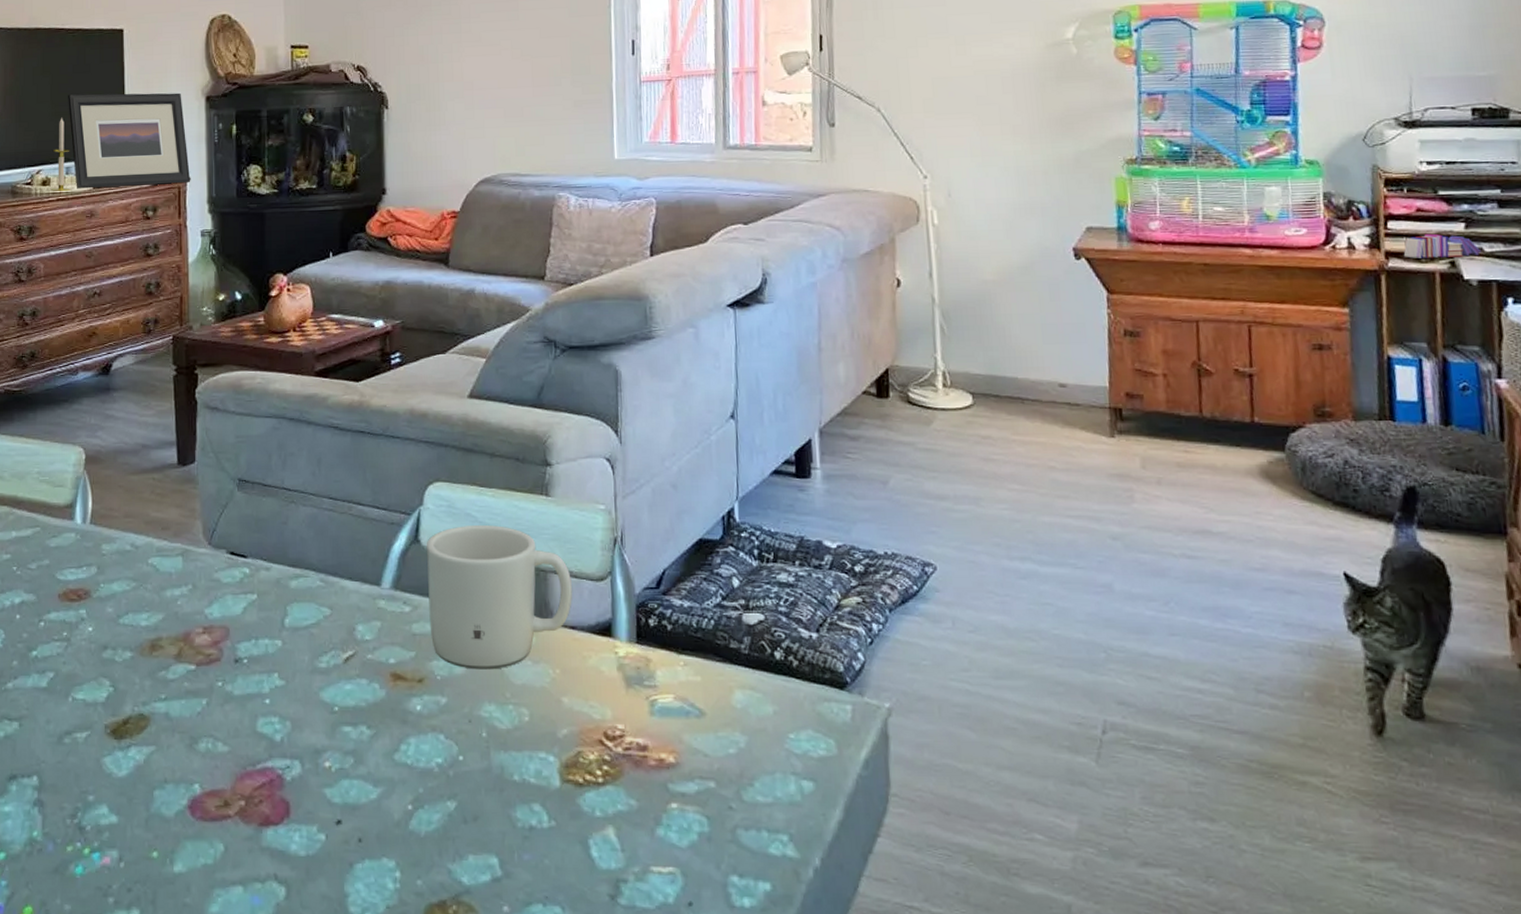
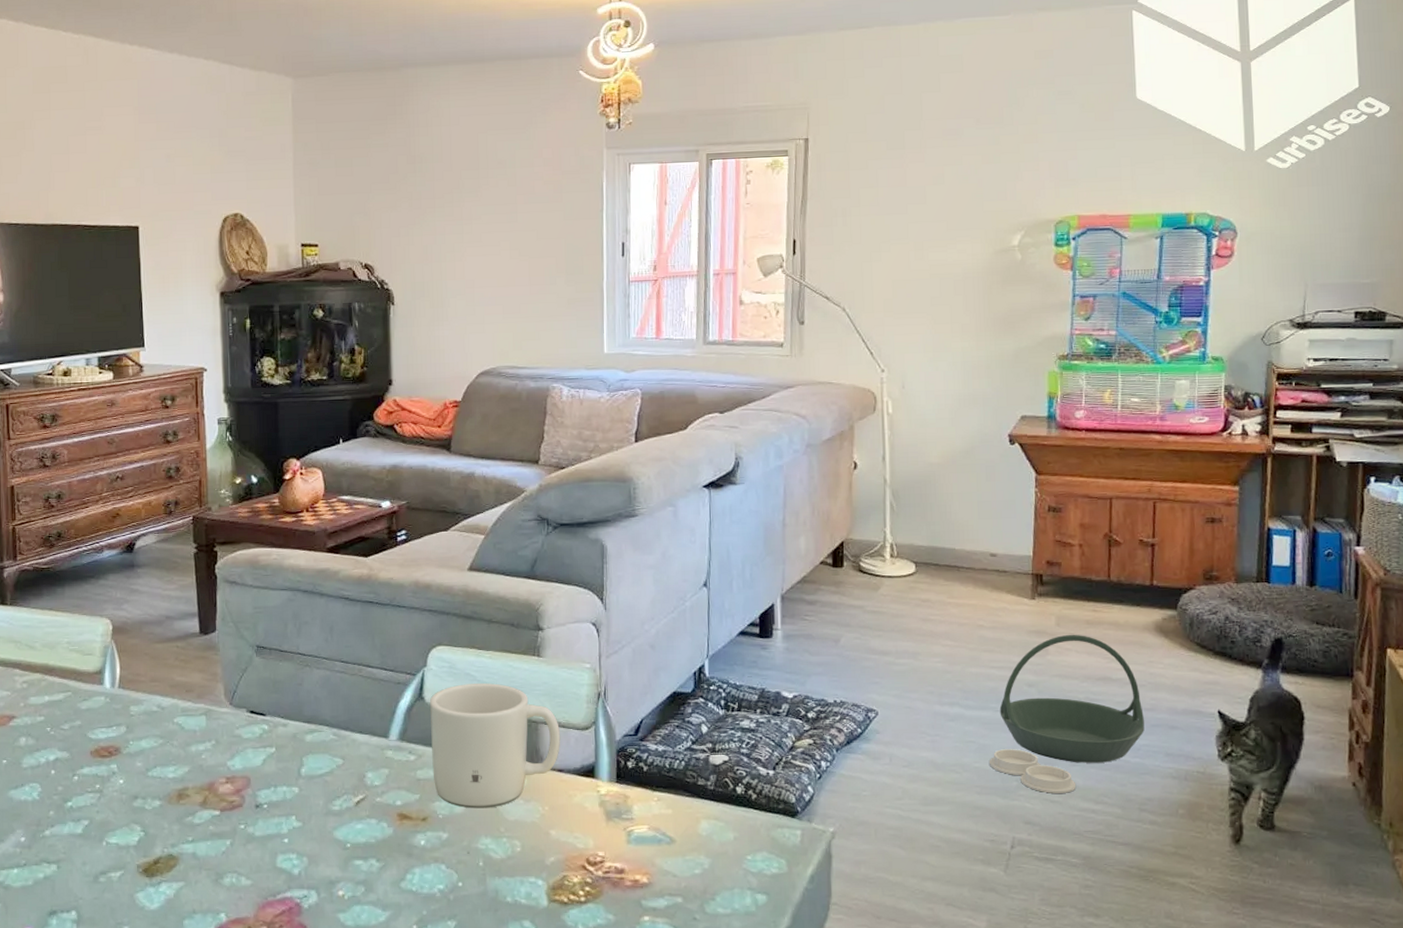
candle: present [51,117,71,192] -> none [72,311,92,382]
picture frame: present [68,93,191,189] -> none [86,288,207,379]
pet bowl: none [1070,614,1178,668] -> present [988,749,1077,793]
basket: none [1079,478,1256,632] -> present [999,634,1144,763]
books: present [1403,233,1482,260] -> none [1287,421,1353,444]

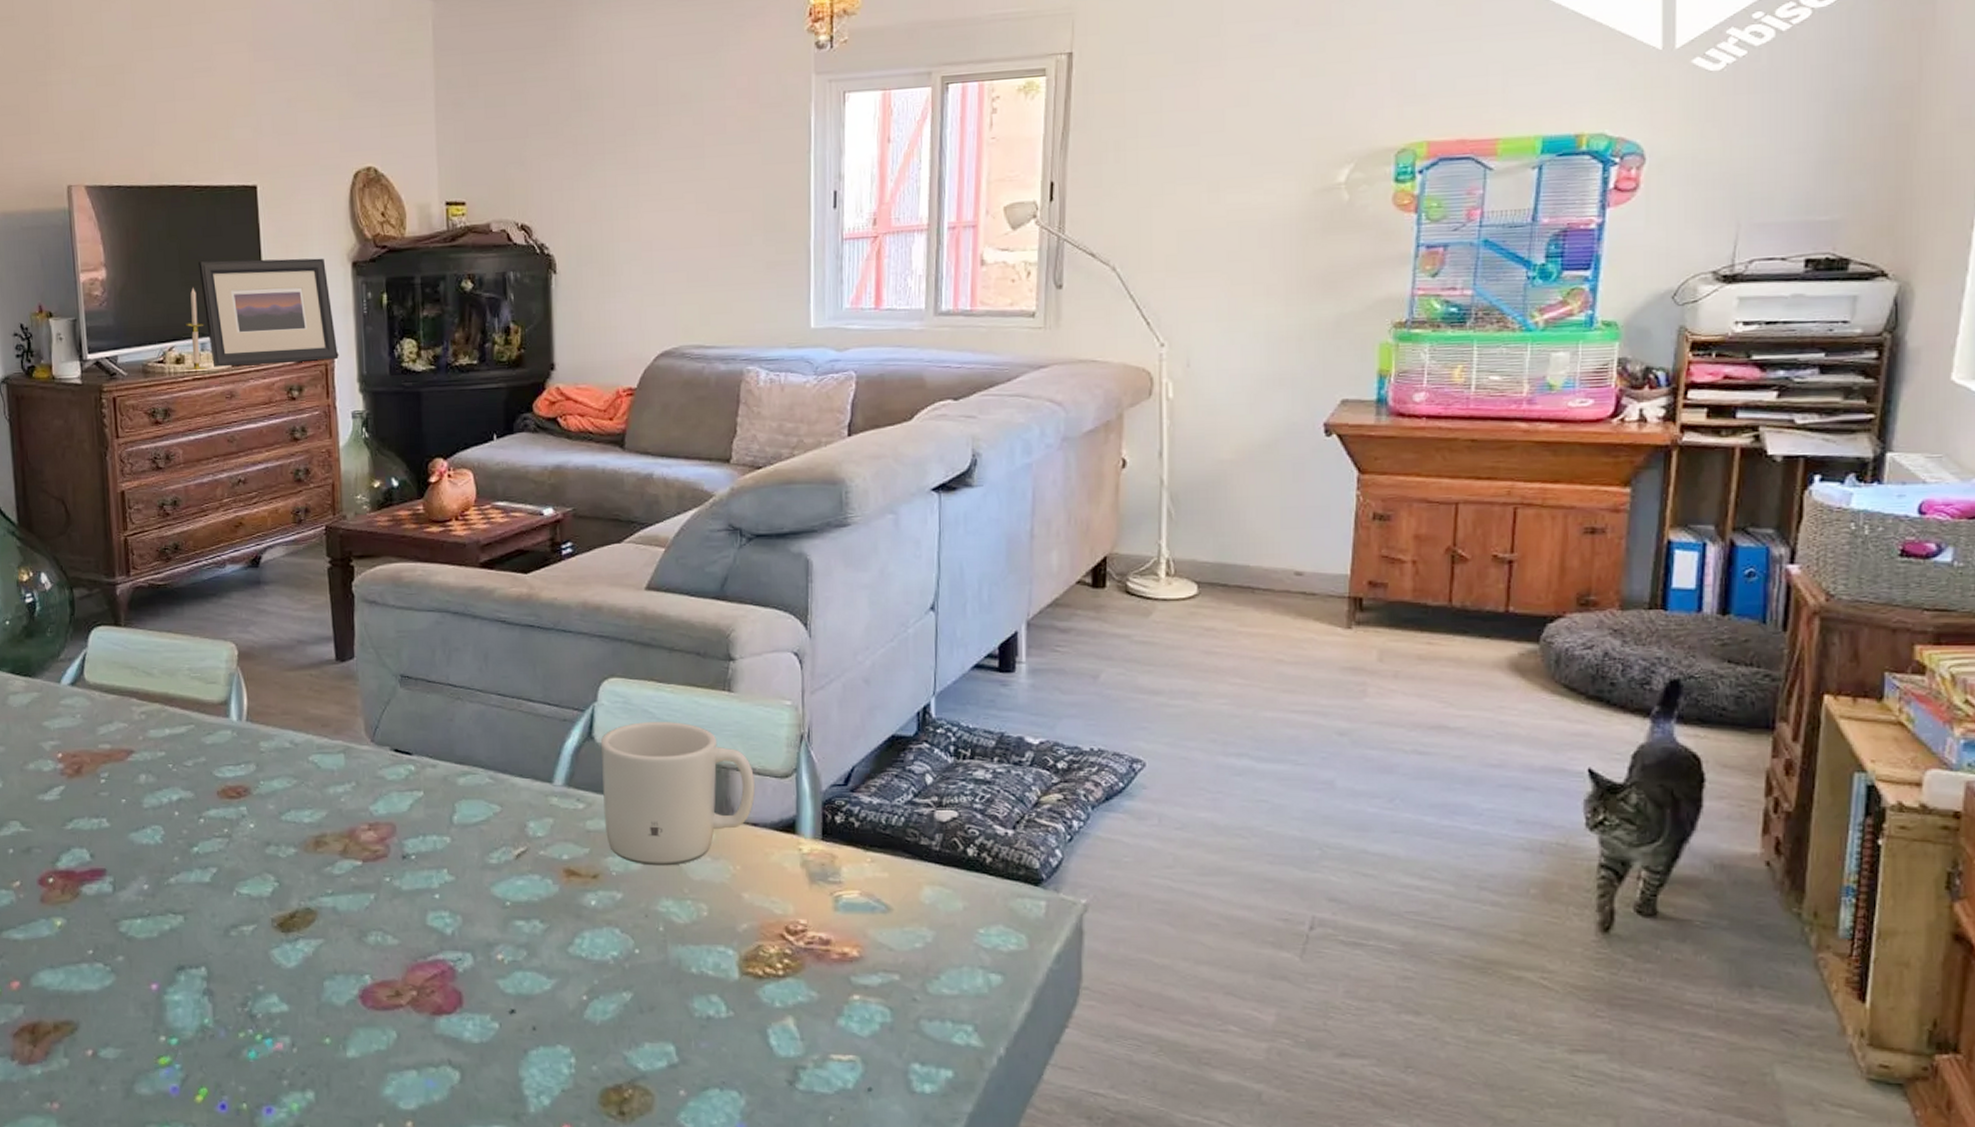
candle: none [72,311,92,382] -> present [185,287,208,371]
picture frame: none [86,288,207,379] -> present [199,258,339,367]
pet bowl: present [988,749,1077,793] -> none [1284,811,1397,865]
basket: present [999,634,1144,763] -> none [1300,672,1489,830]

